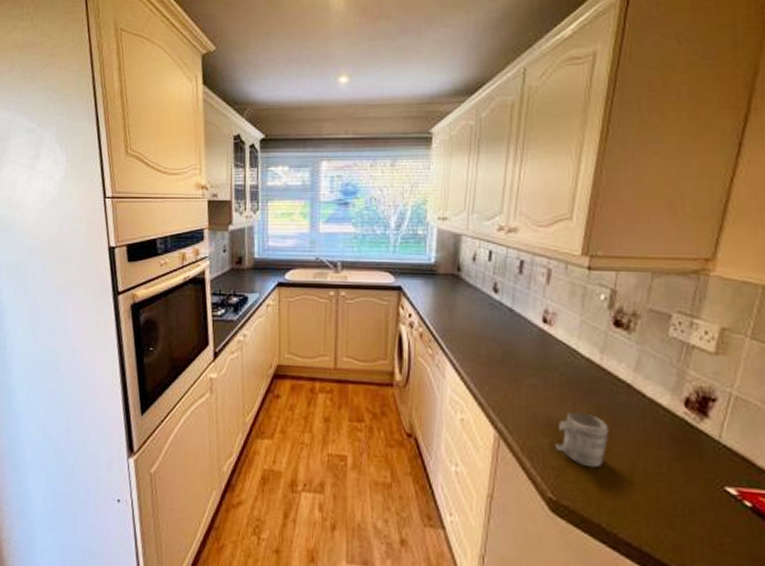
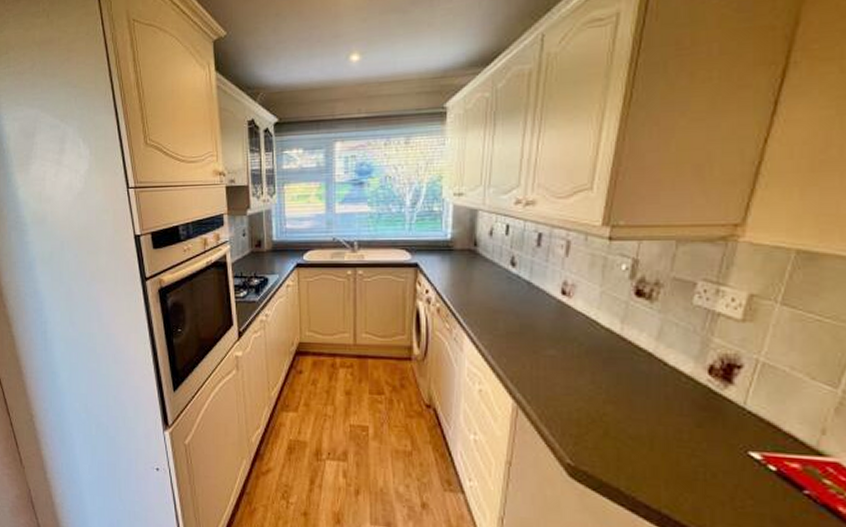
mug: present [556,412,610,468] -> none [574,381,629,435]

